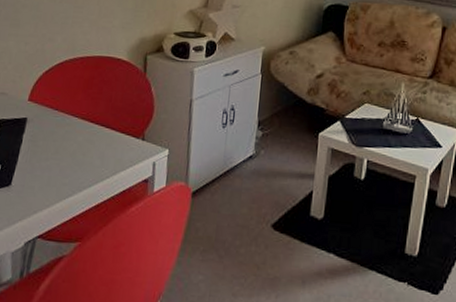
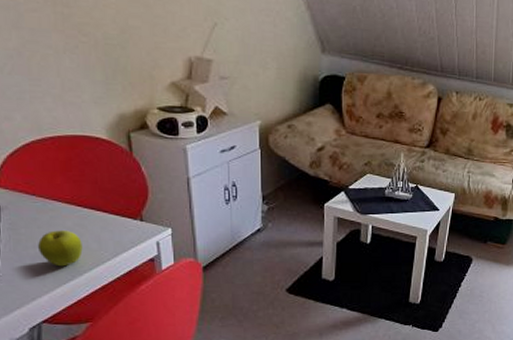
fruit: none [49,144,88,181] -> present [38,230,83,267]

